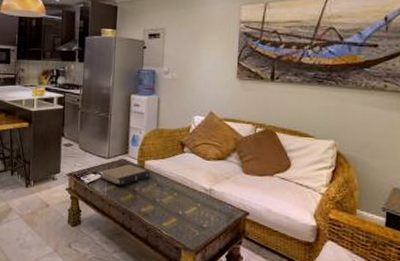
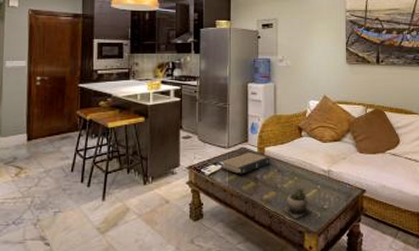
succulent plant: none [159,203,190,235] -> present [282,187,312,219]

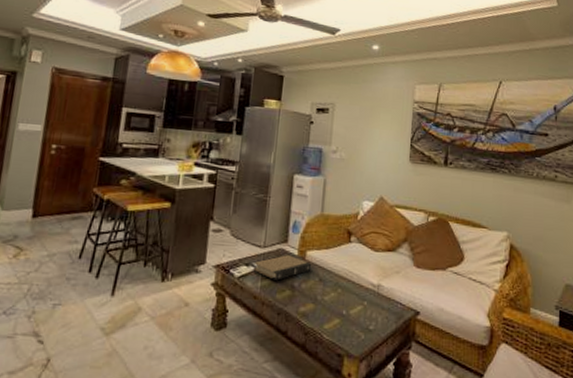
succulent plant: present [282,187,312,219] -> none [319,301,355,339]

